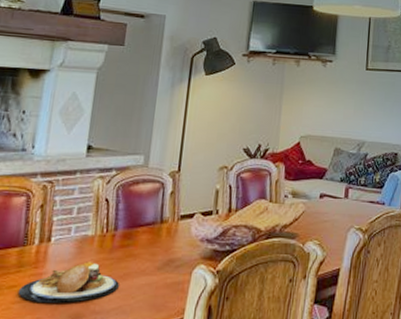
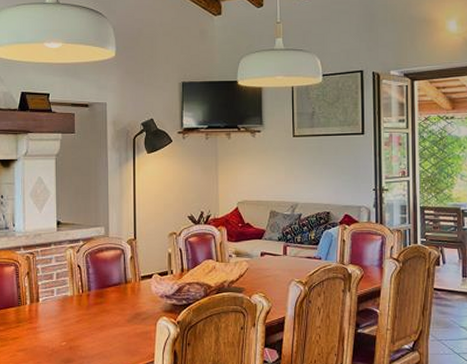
plate: present [18,262,119,304] -> none [20,317,98,351]

